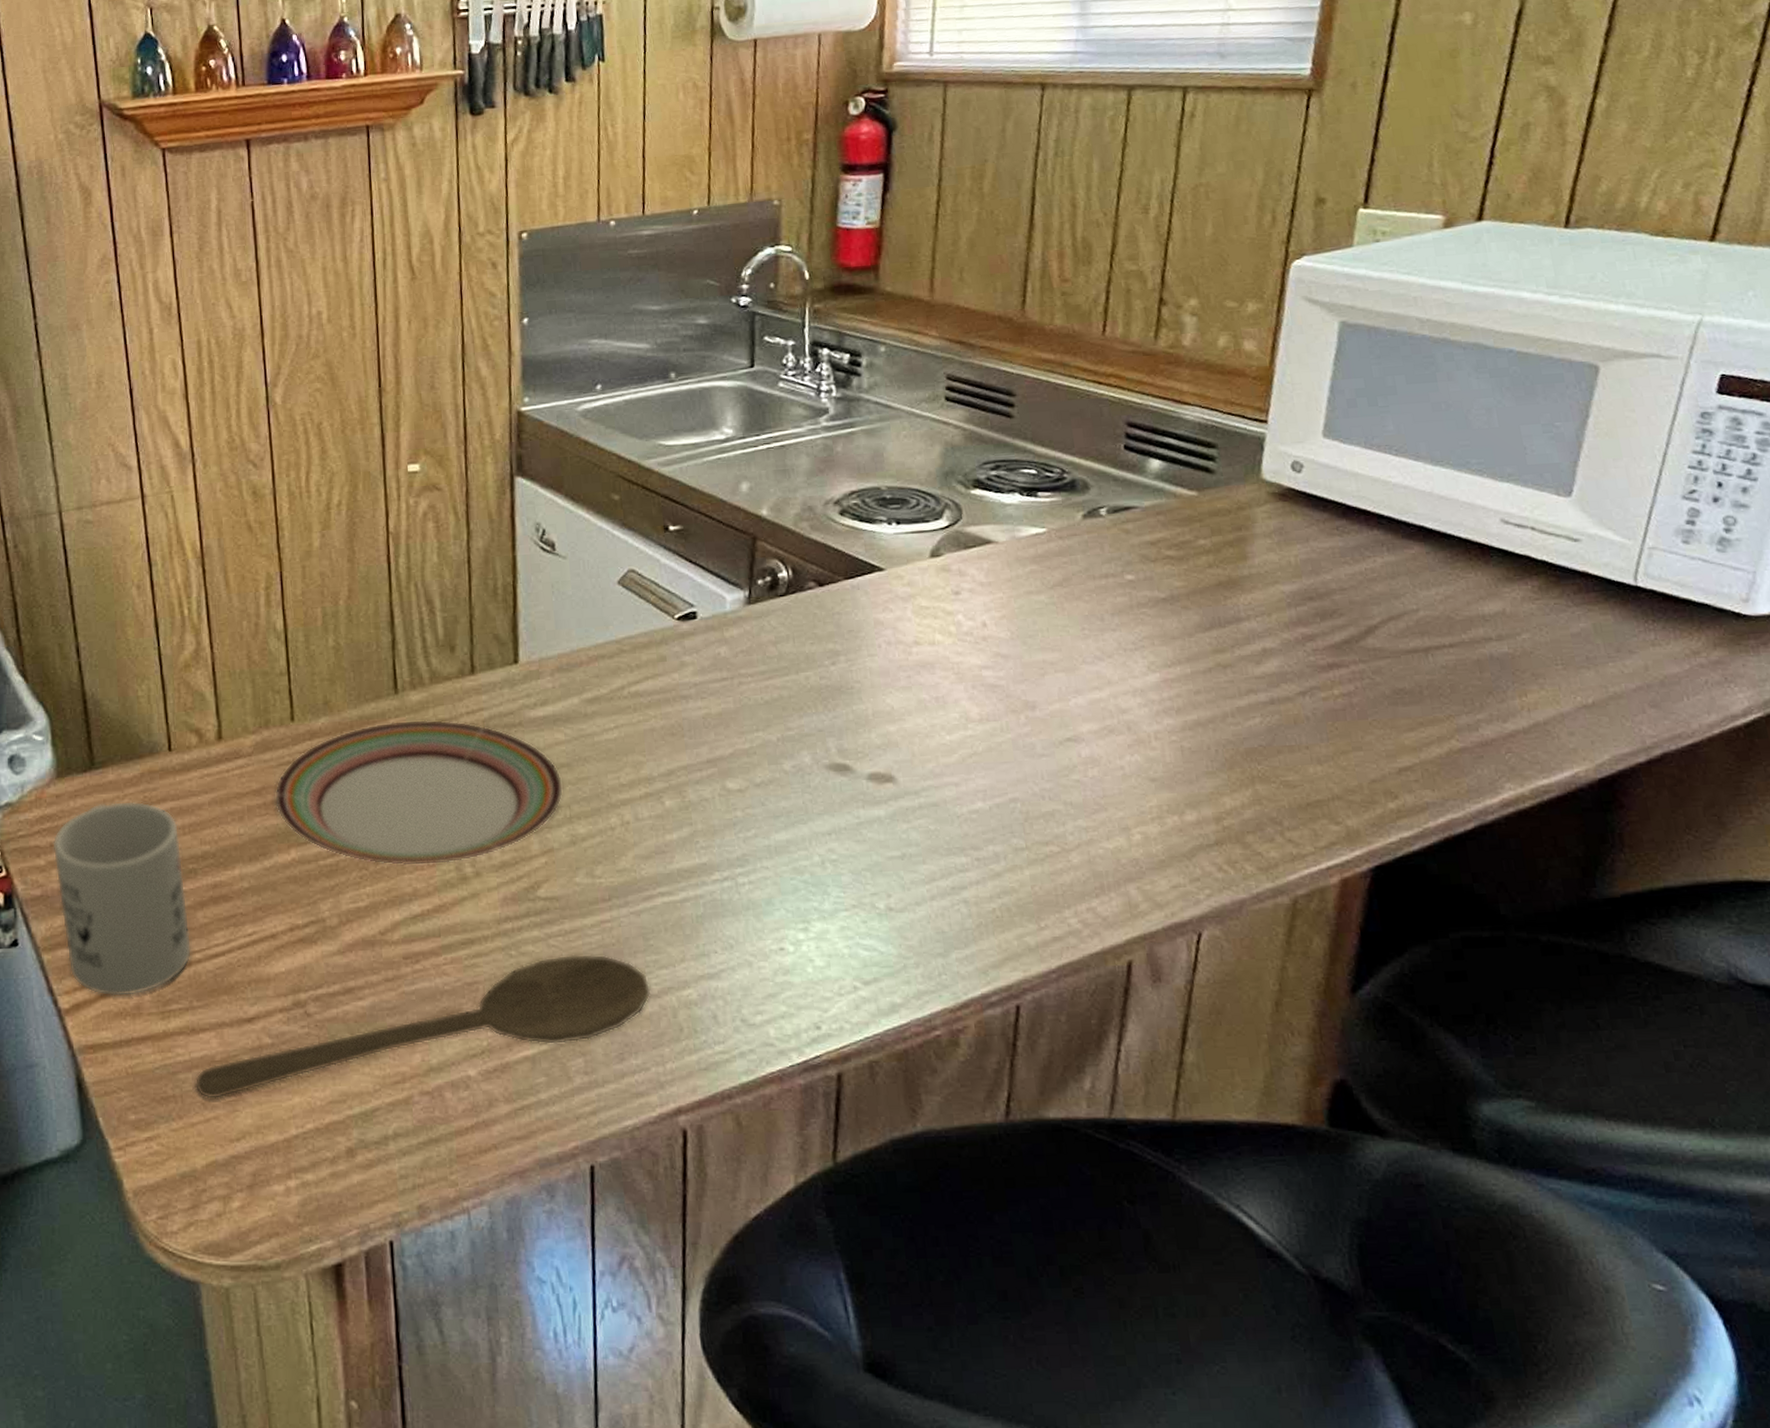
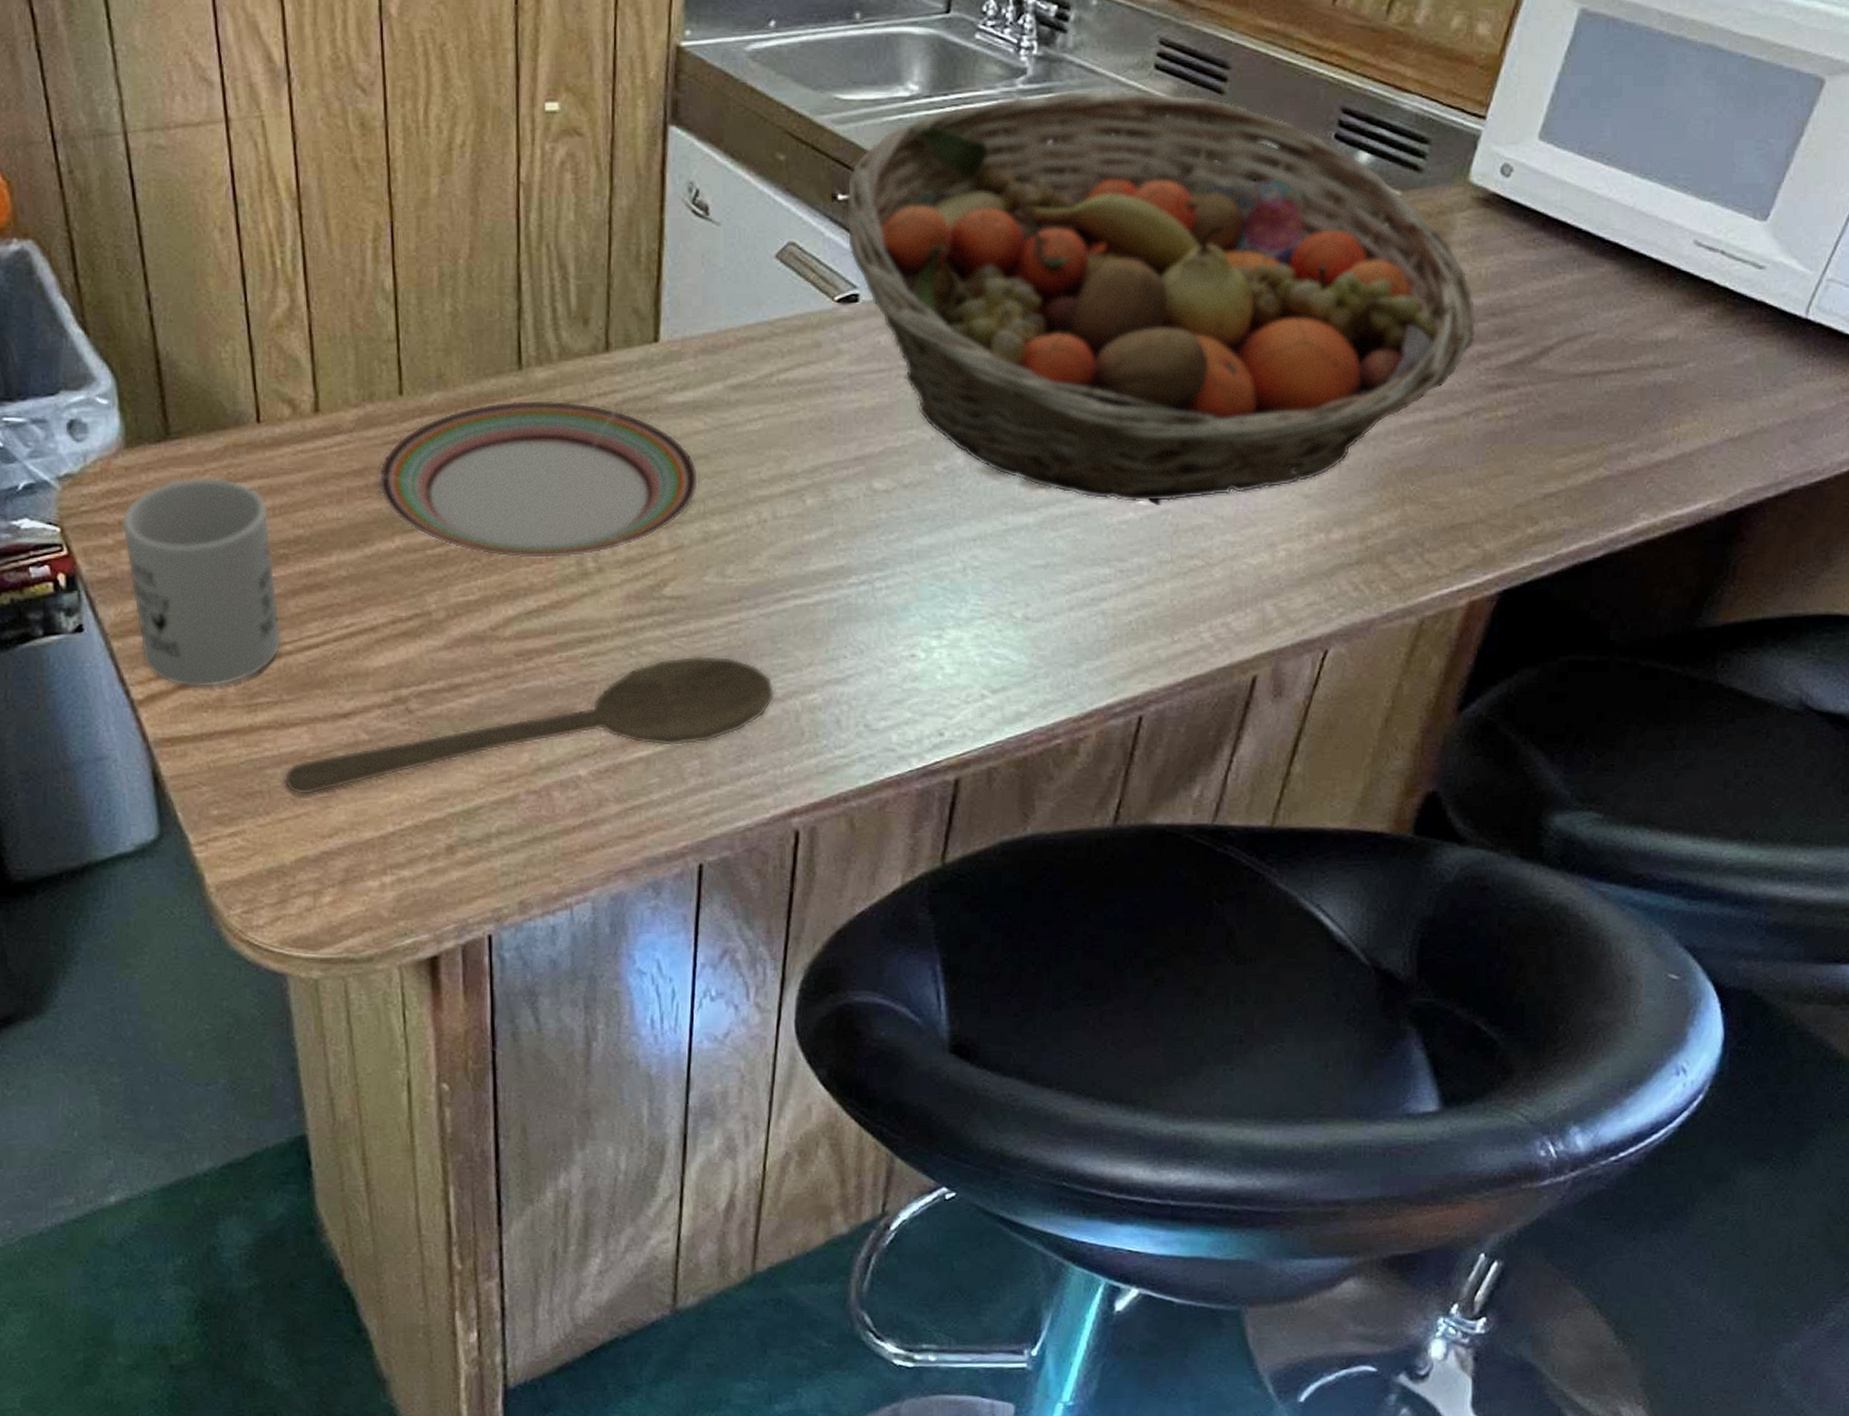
fruit basket: none [676,419,1297,793] -> present [845,90,1477,503]

